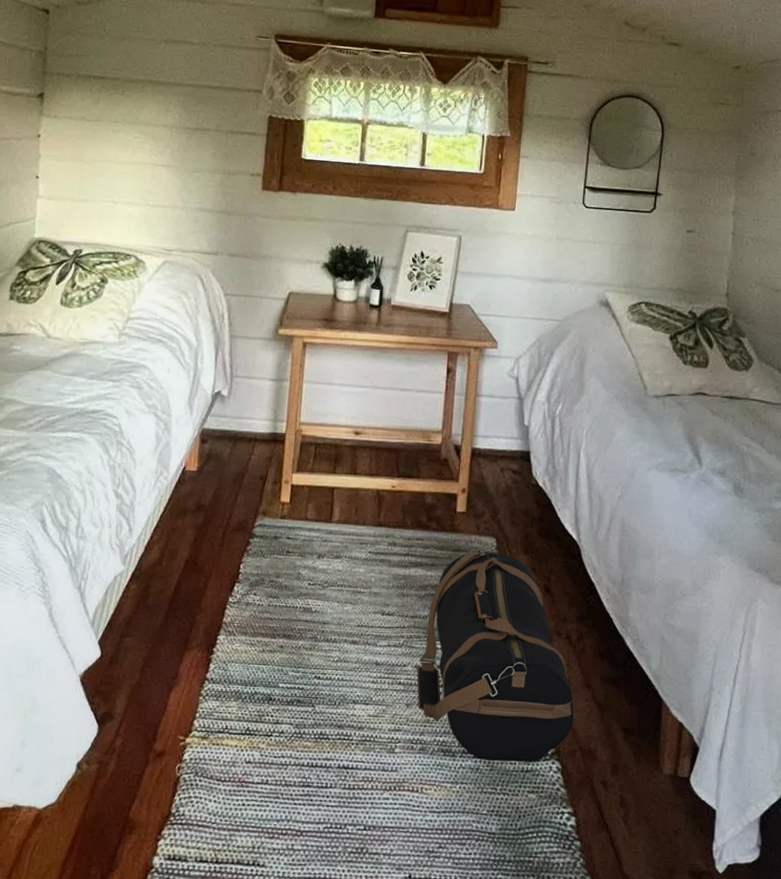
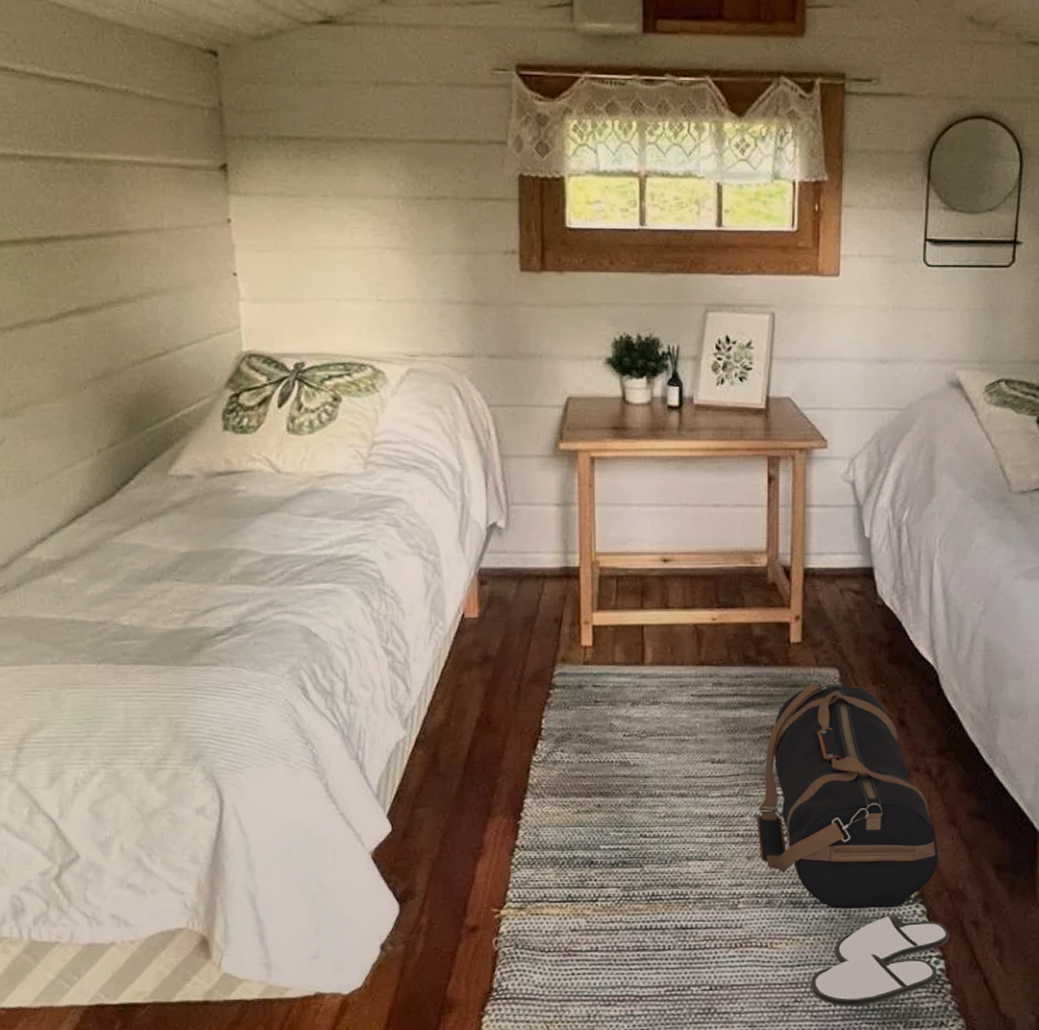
slippers: none [453,768,581,856] -> present [809,914,950,1006]

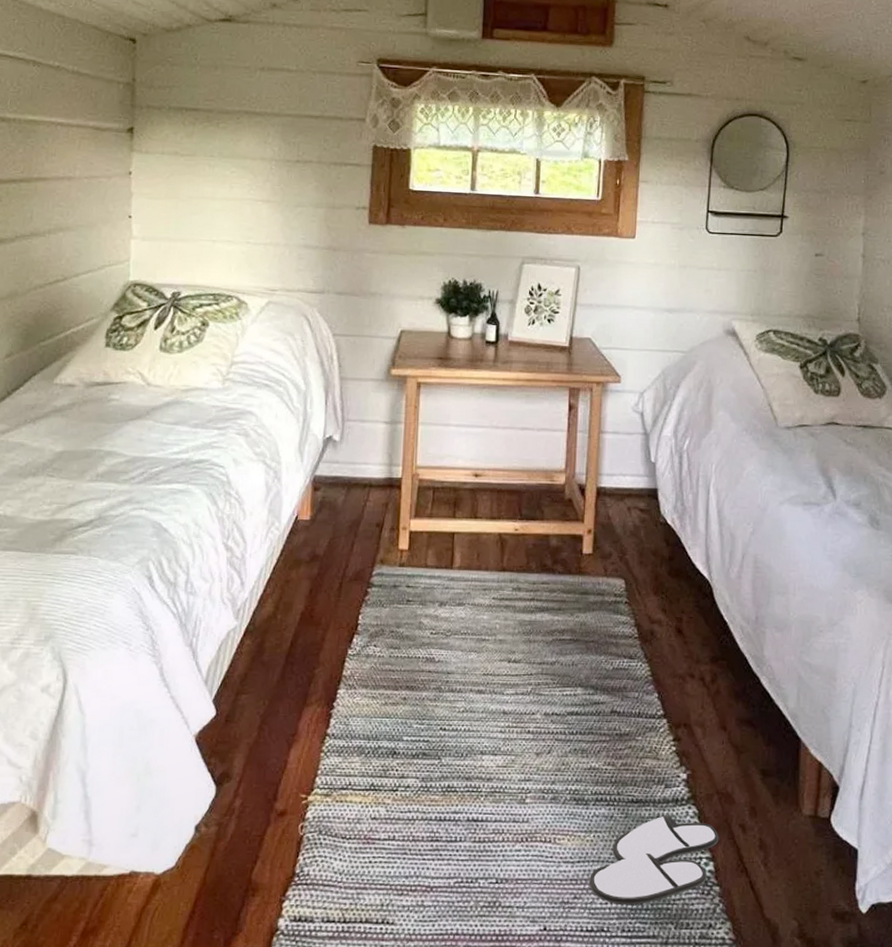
duffel bag: present [757,681,939,909] -> none [546,590,710,808]

